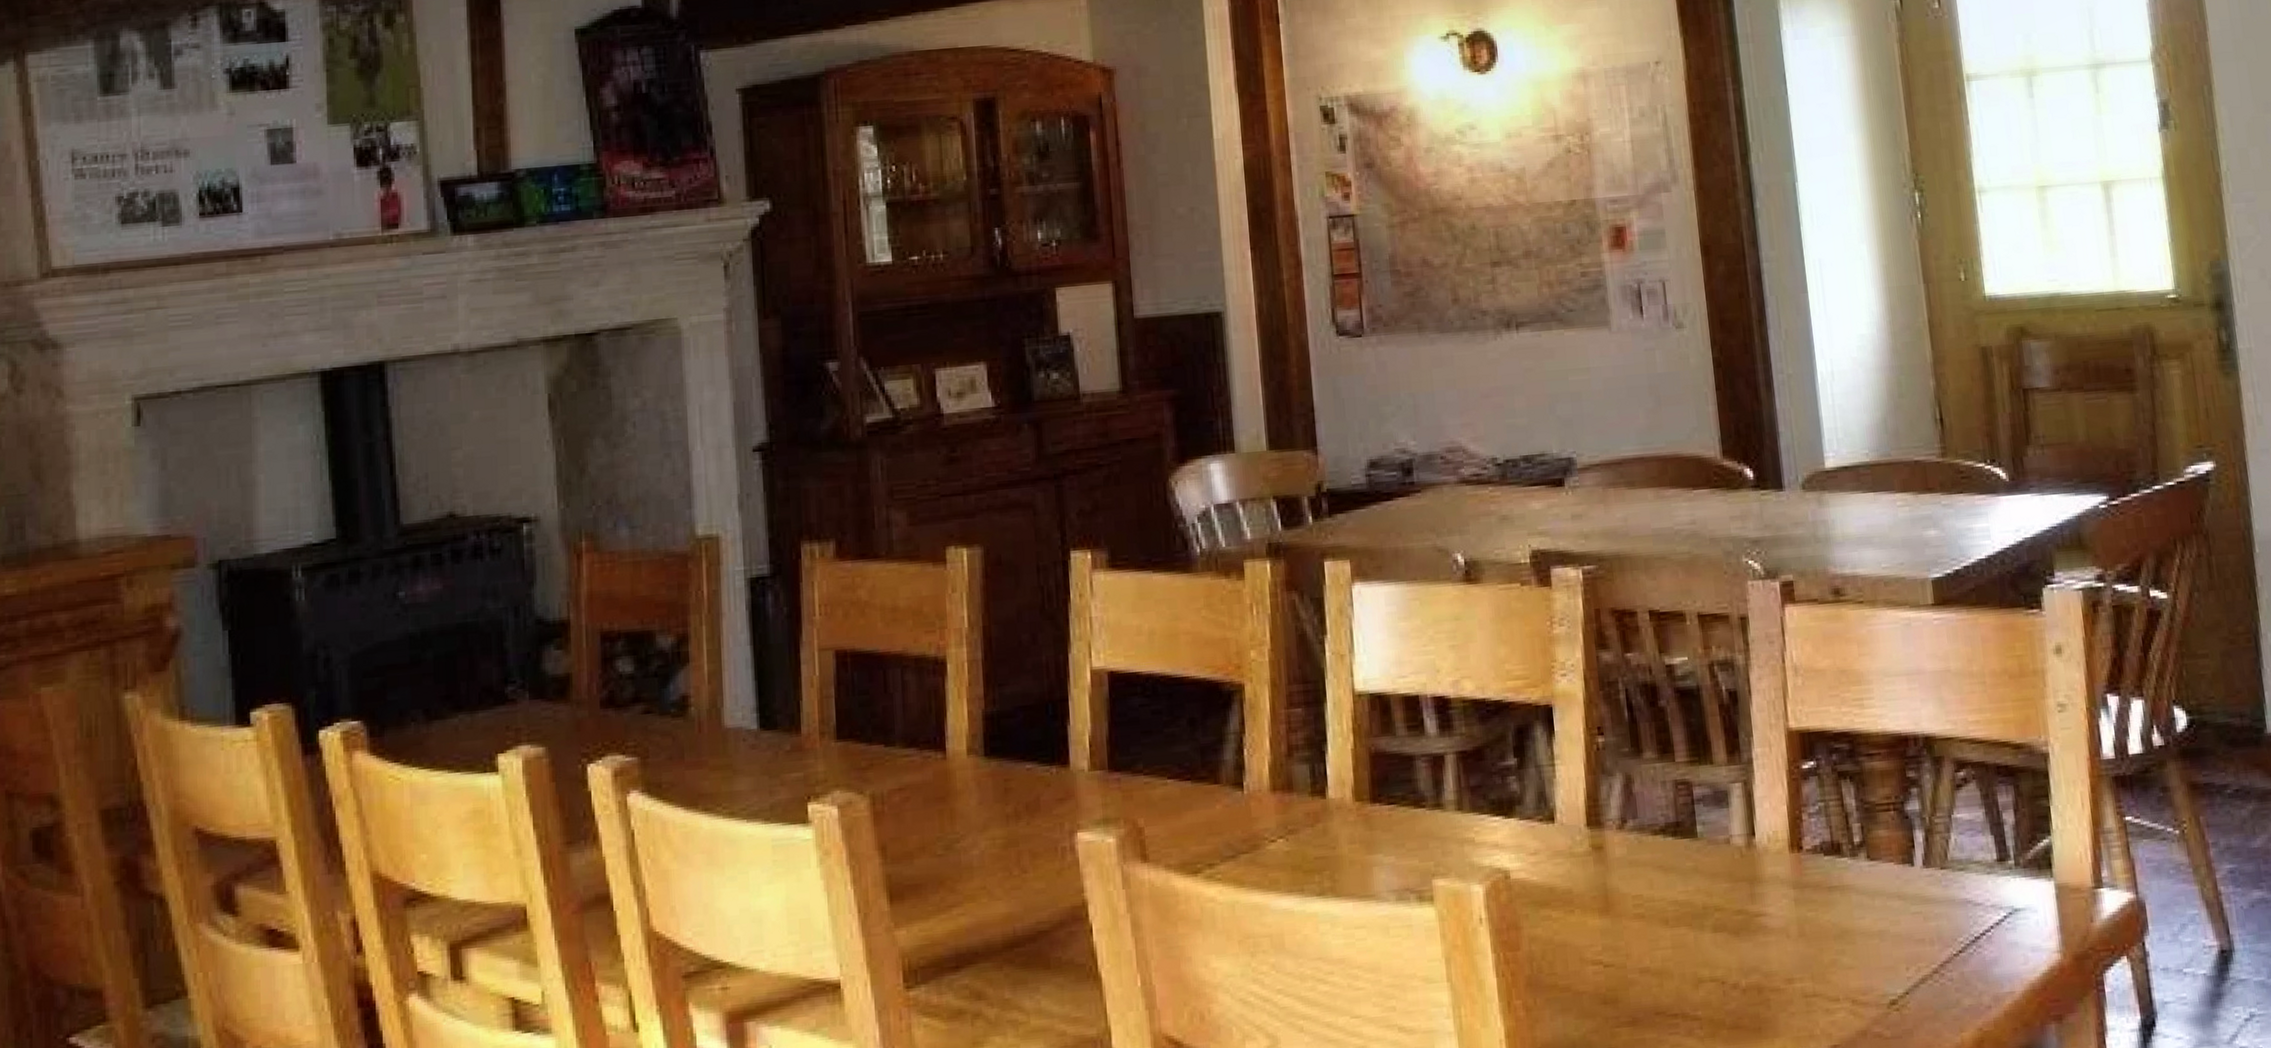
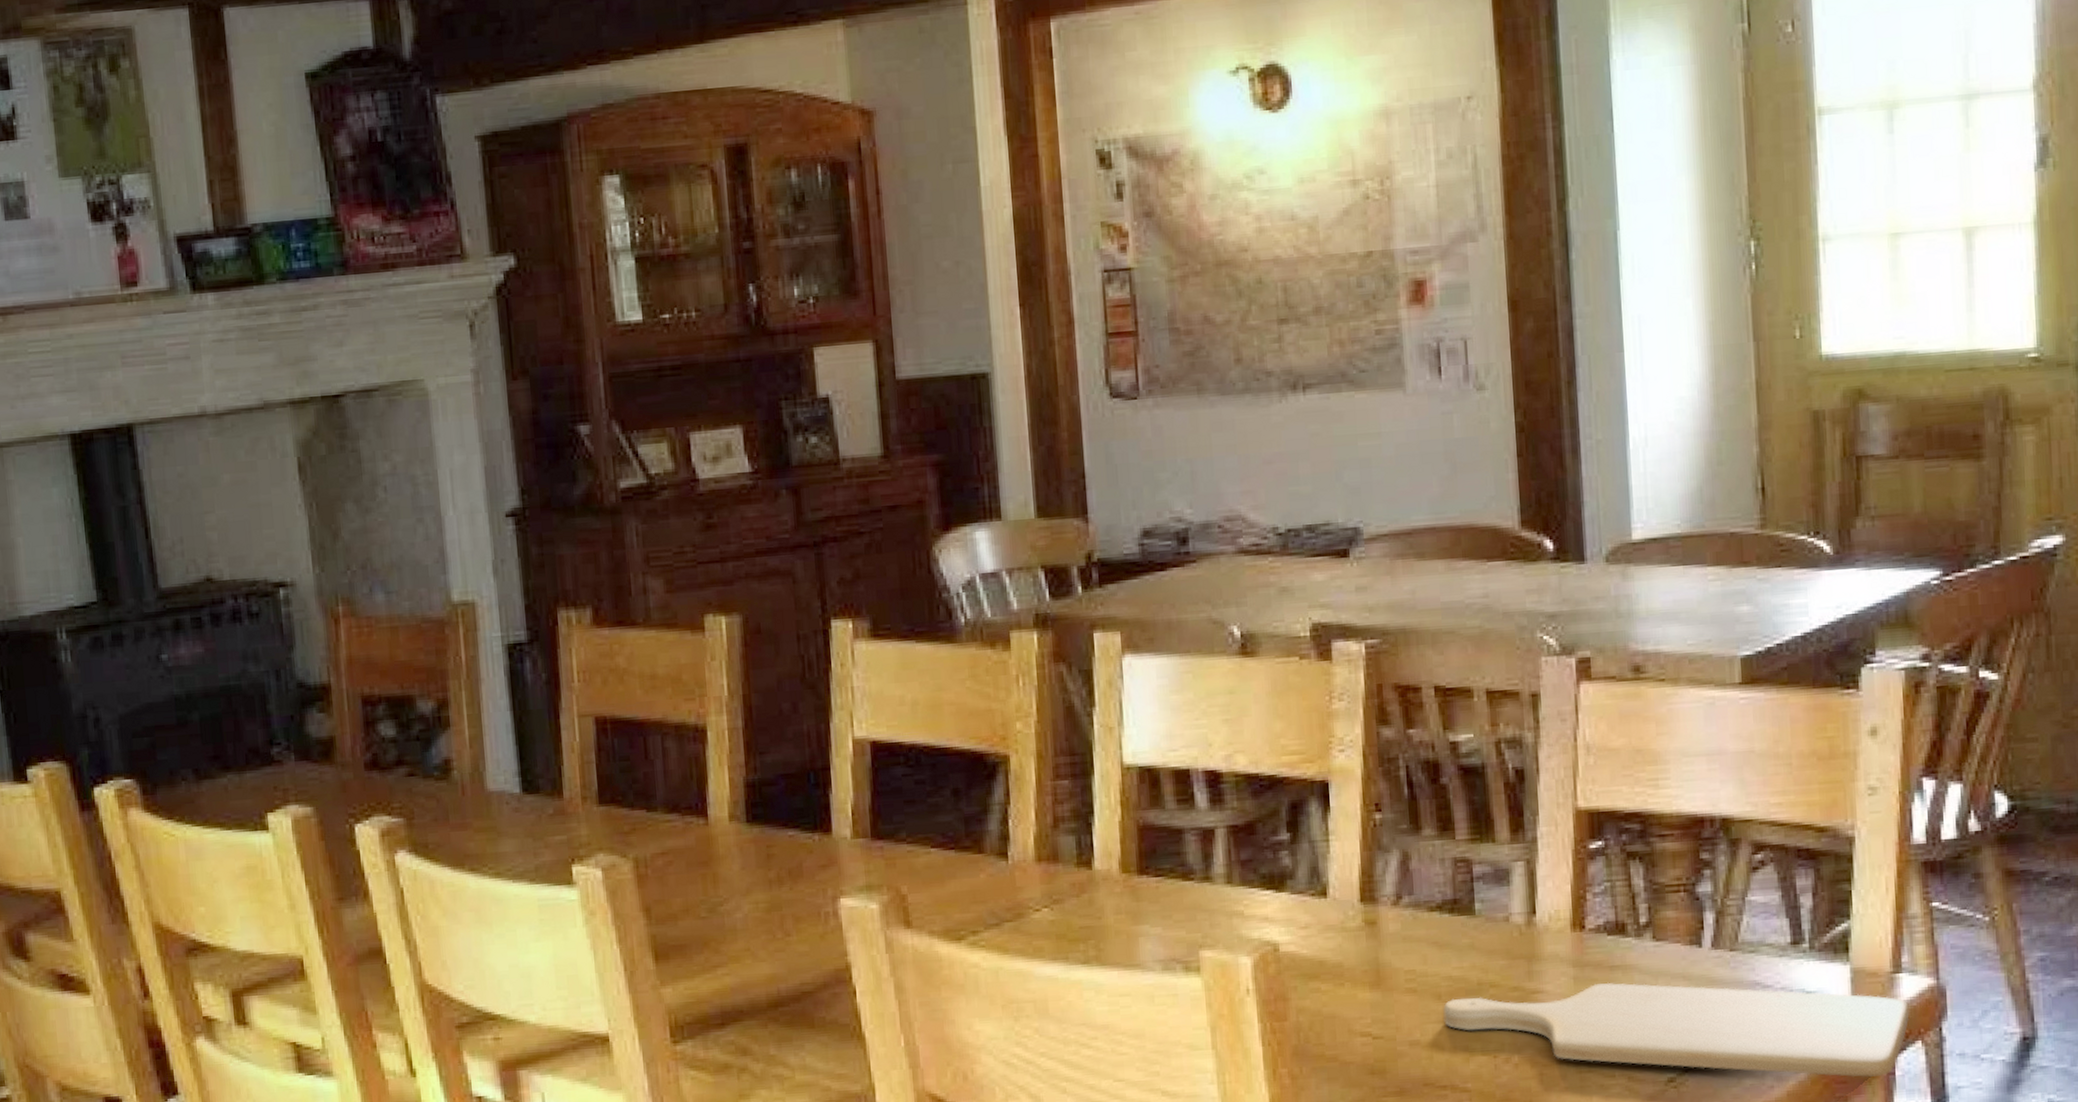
chopping board: none [1671,903,2114,996] -> present [1443,982,1910,1078]

